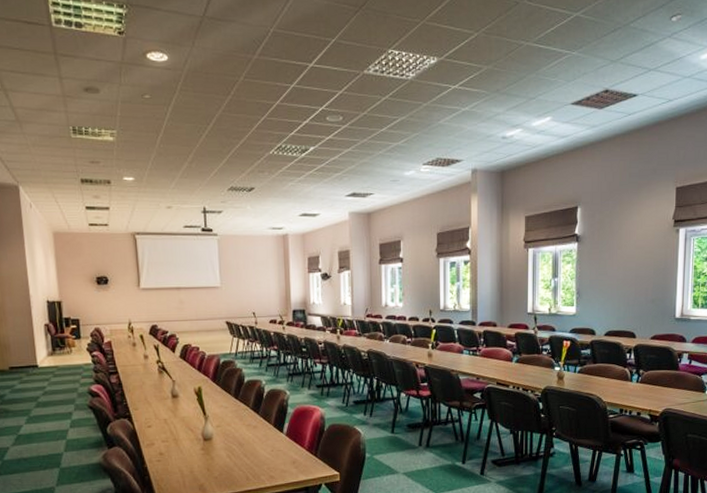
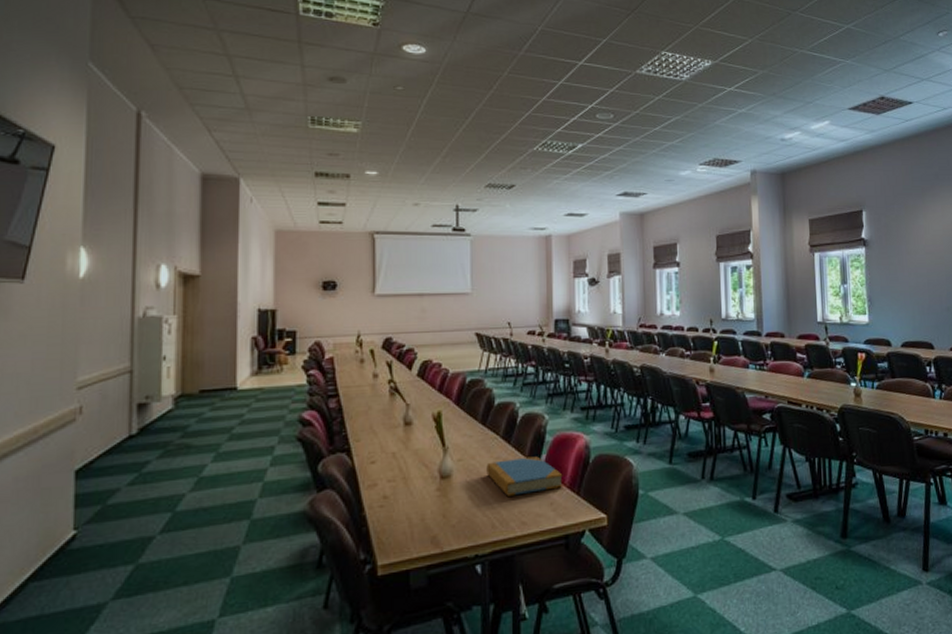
book: none [240,424,303,456] -> present [486,456,563,496]

